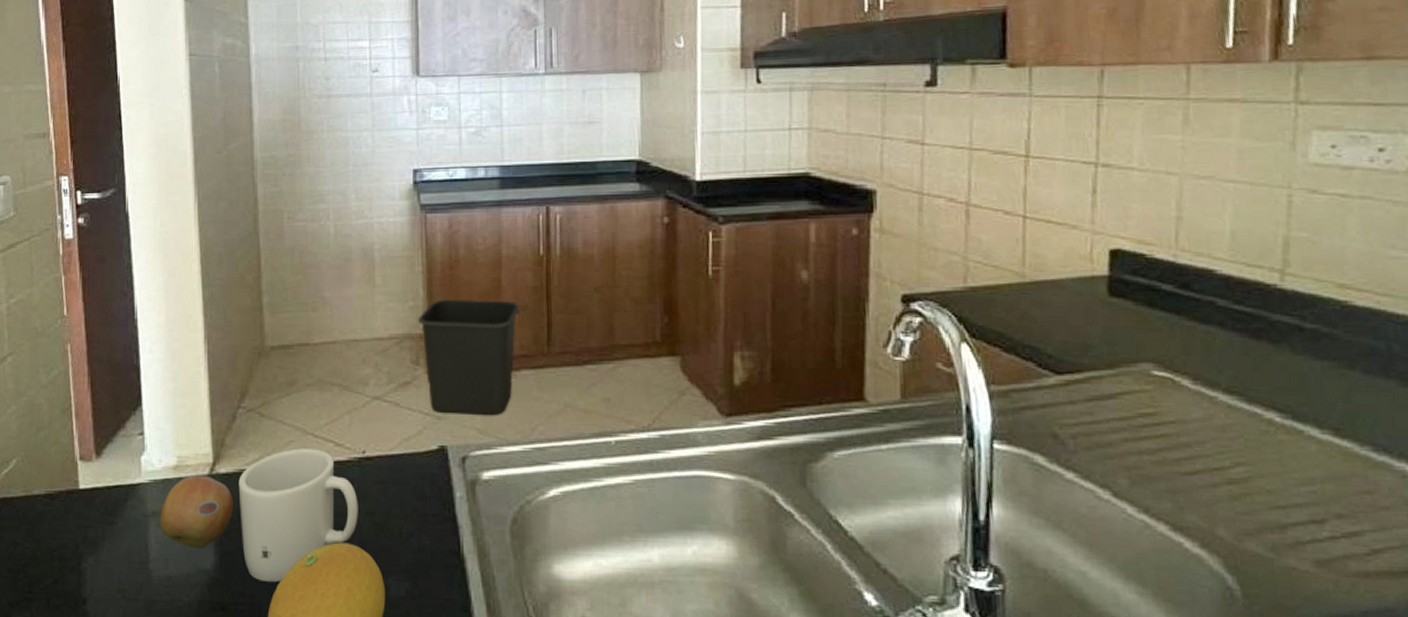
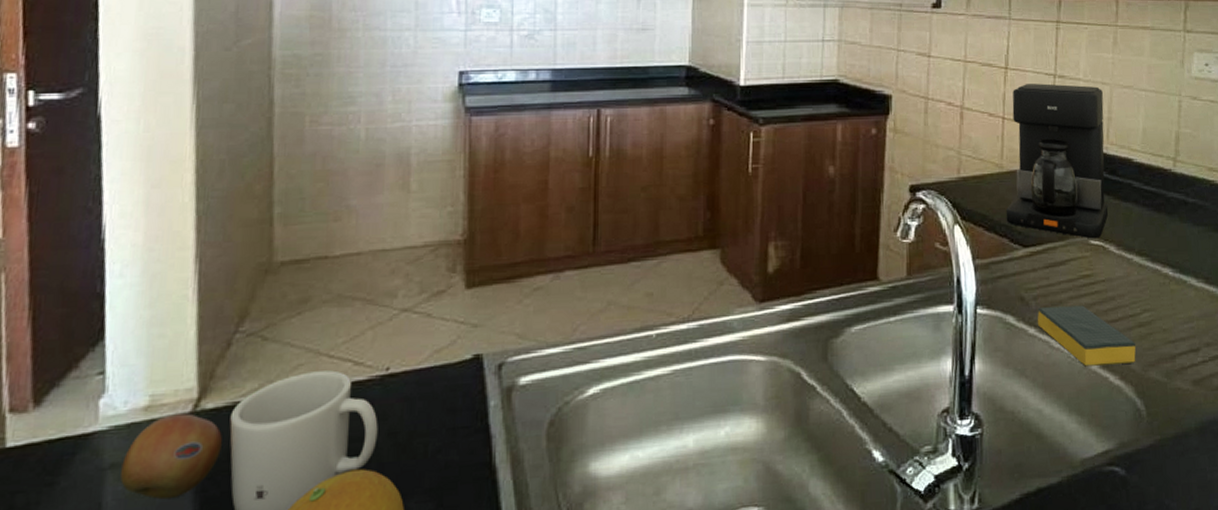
garbage can: present [417,298,520,415] -> none [456,202,566,320]
coffee maker: none [1030,174,1180,369] -> present [1005,83,1109,239]
sponge: none [1077,449,1225,528] -> present [1037,305,1136,367]

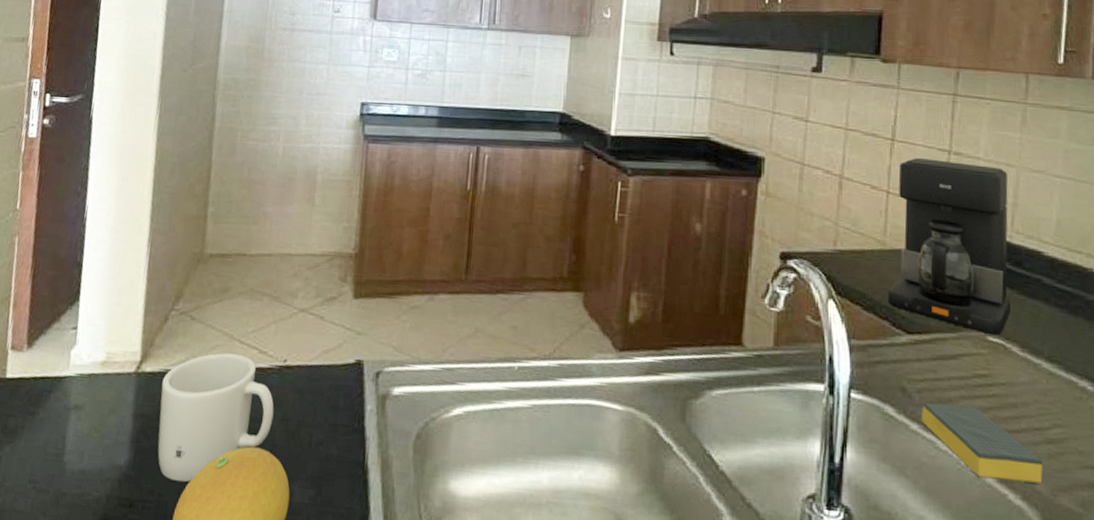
fruit: present [120,413,222,500] -> none [80,371,155,444]

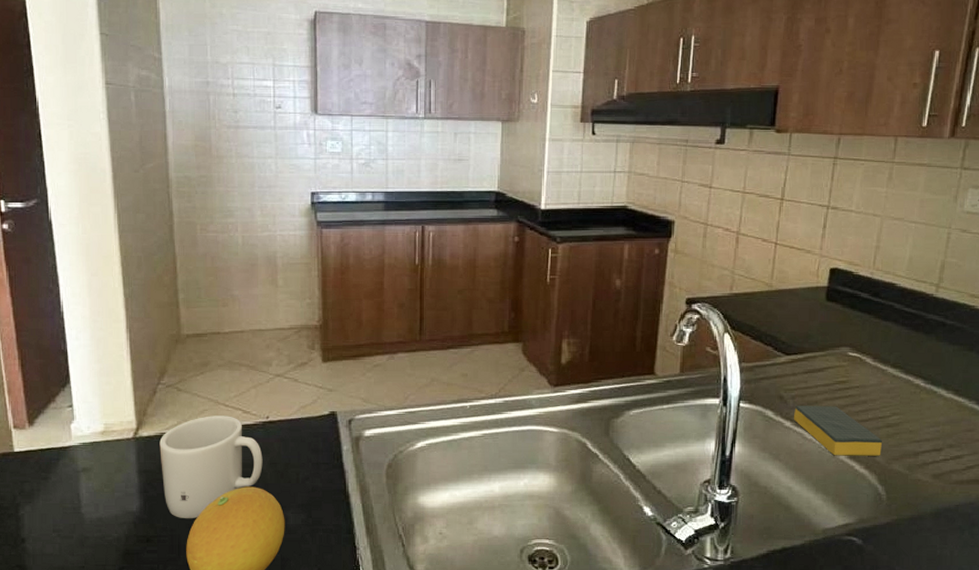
coffee maker: present [887,158,1012,336] -> none [772,214,873,351]

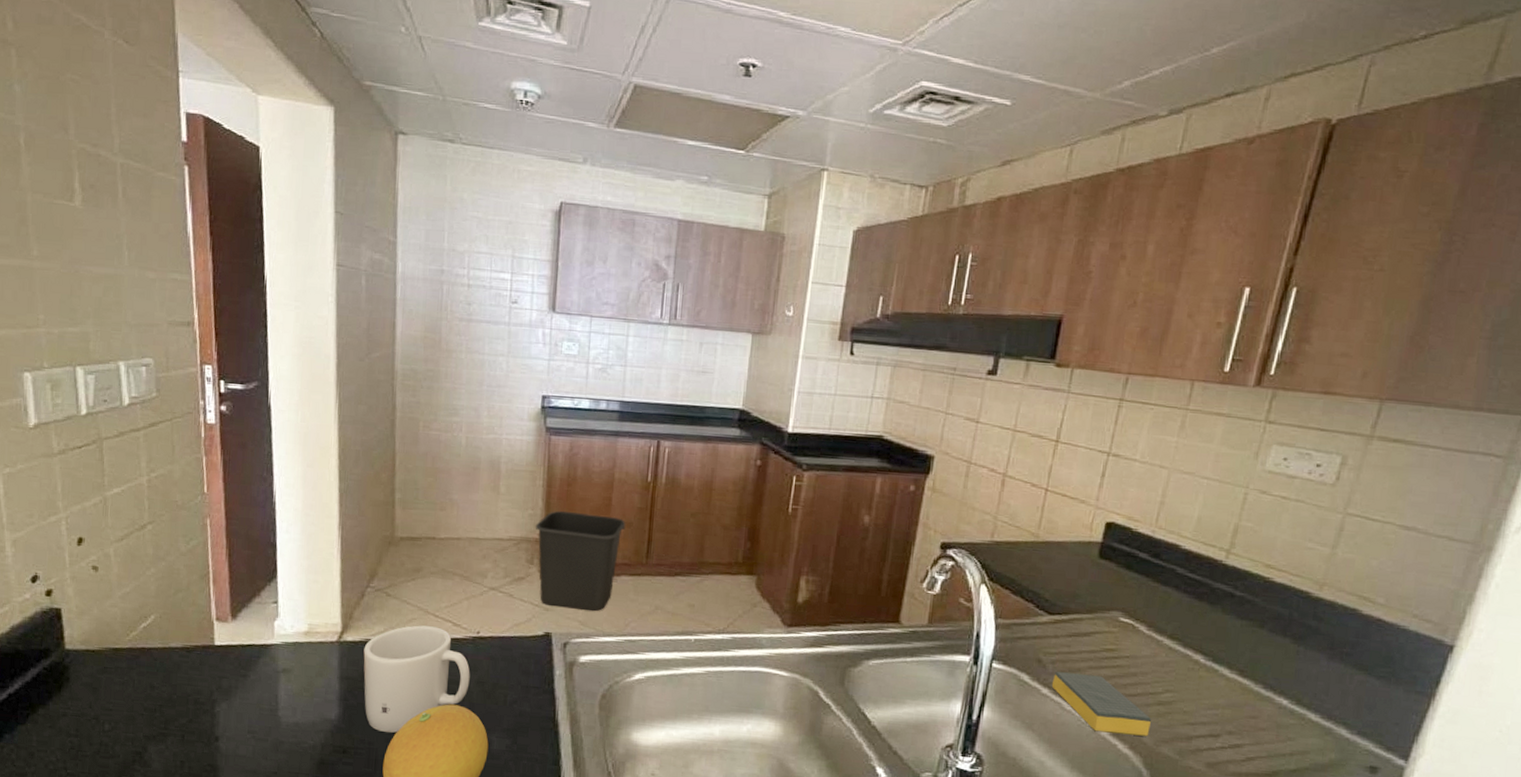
garbage can: none [313,297,398,387] -> present [535,510,626,611]

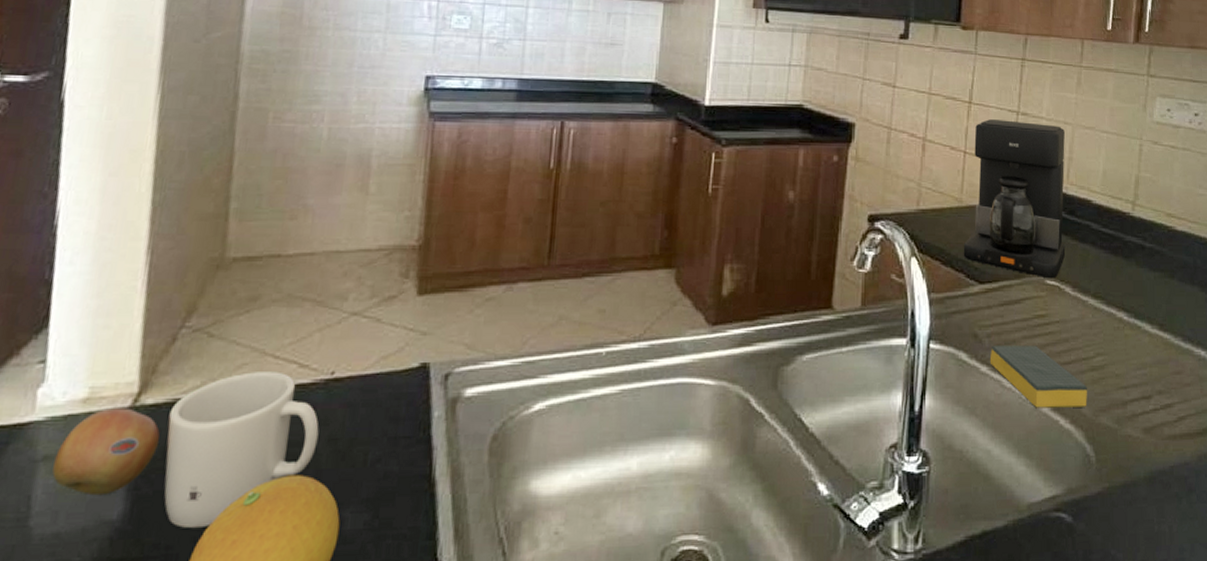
fruit: none [290,640,358,702] -> present [52,408,160,496]
garbage can: present [535,510,626,611] -> none [412,209,524,329]
coffee maker: none [1034,459,1159,617] -> present [963,119,1066,279]

